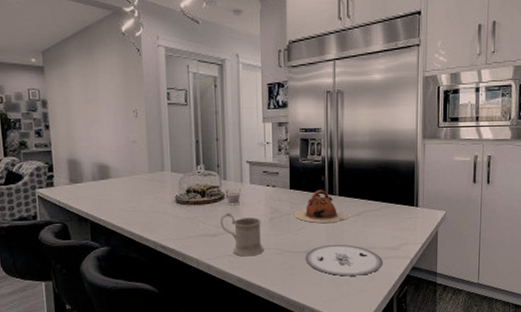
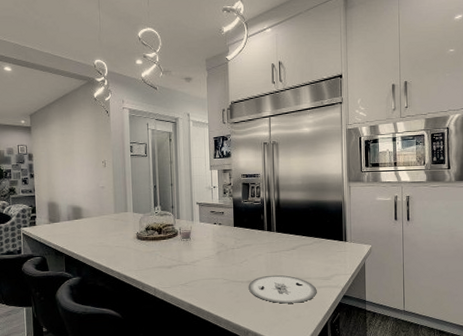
mug: present [220,212,264,257] -> none [174,247,213,286]
teapot: present [293,190,350,223] -> none [237,227,286,256]

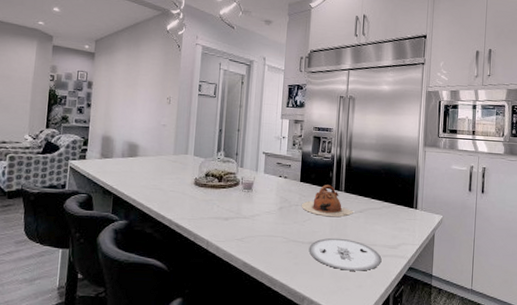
teapot: none [237,227,286,256] -> present [301,185,353,217]

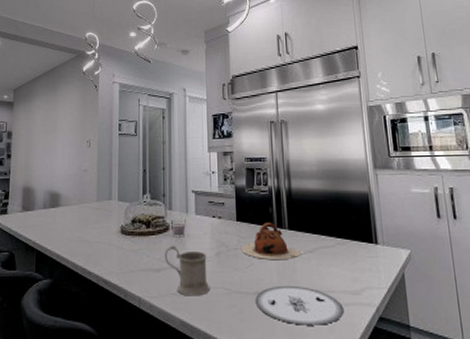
mug: none [232,198,271,243] -> present [164,245,210,296]

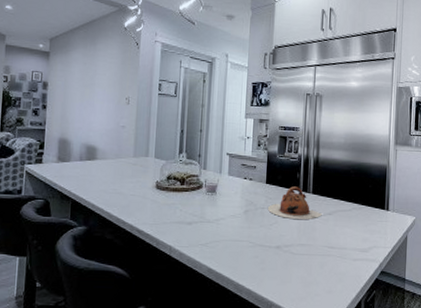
mug: present [164,245,210,296] -> none [196,201,237,247]
plate: present [255,285,344,325] -> none [276,241,352,276]

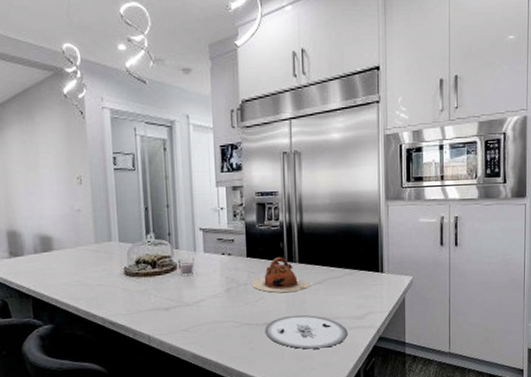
plate: none [276,241,352,276] -> present [265,314,348,349]

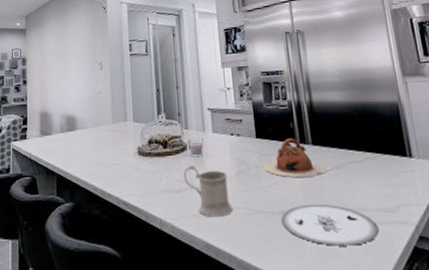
mug: none [172,283,221,331] -> present [183,165,233,217]

